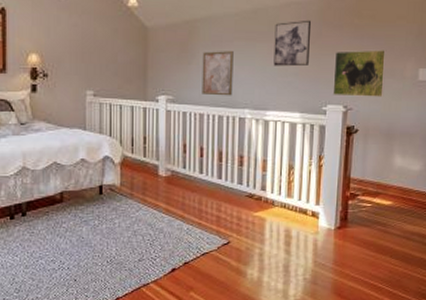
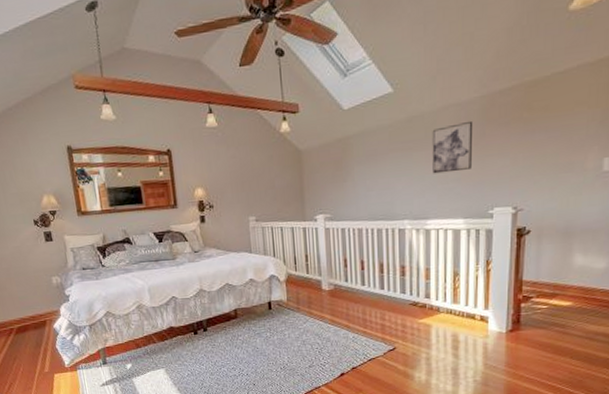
wall art: present [202,51,234,96] -> none [357,164,391,210]
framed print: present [332,49,387,97] -> none [500,142,563,197]

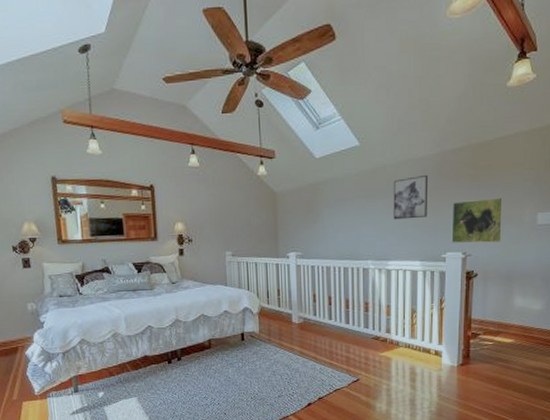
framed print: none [500,142,563,197] -> present [451,197,504,244]

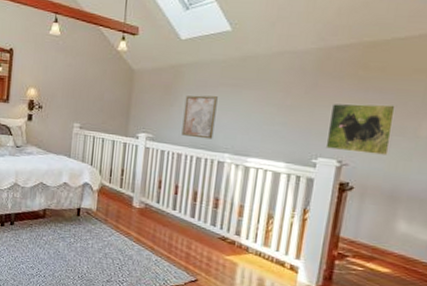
wall art: none [327,209,356,250] -> present [181,95,218,140]
wall art: present [393,174,429,220] -> none [259,69,307,116]

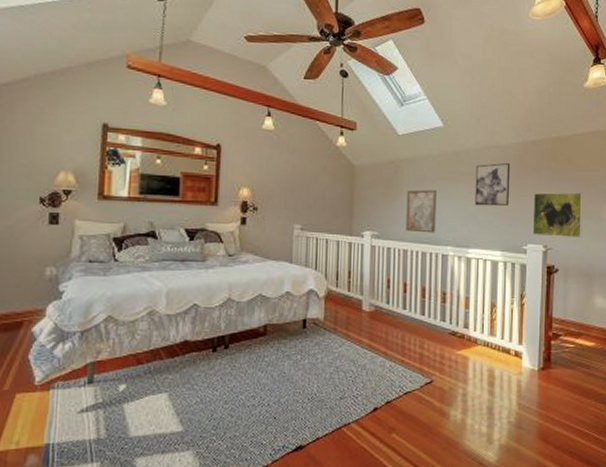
wall art: none [259,69,307,116] -> present [475,162,511,206]

